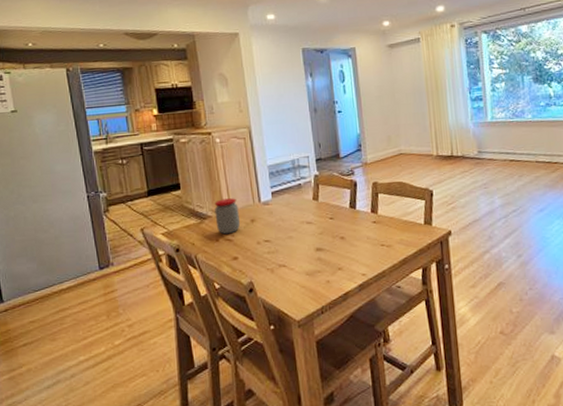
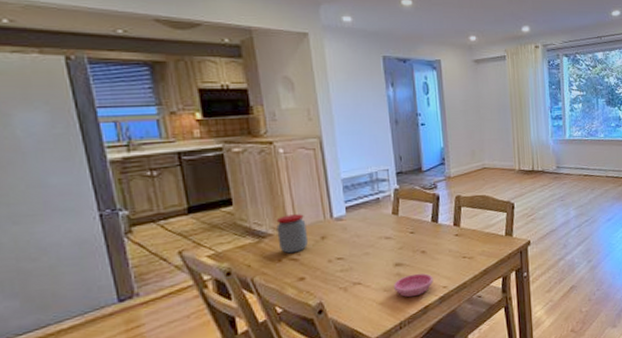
saucer: none [314,259,353,283] -> present [393,273,434,297]

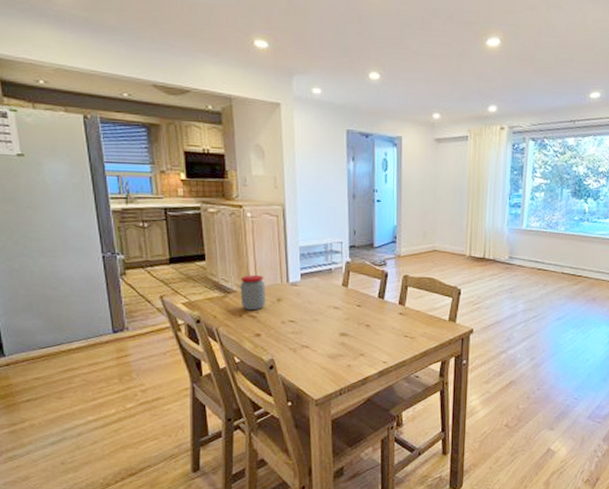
saucer: present [393,273,434,297] -> none [337,345,375,367]

